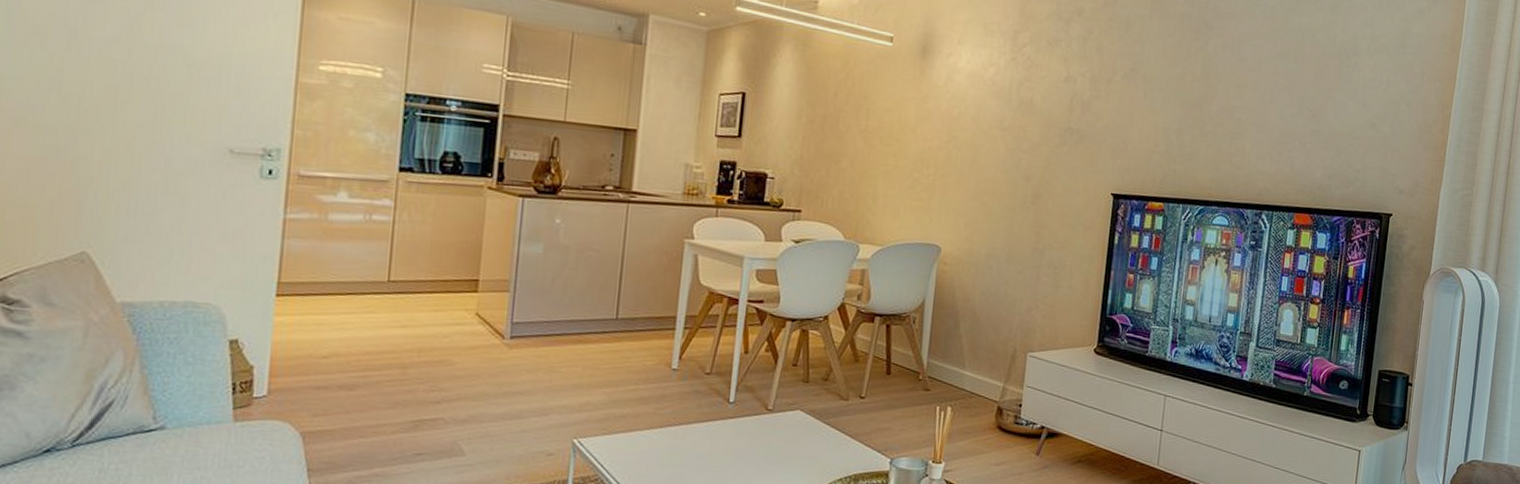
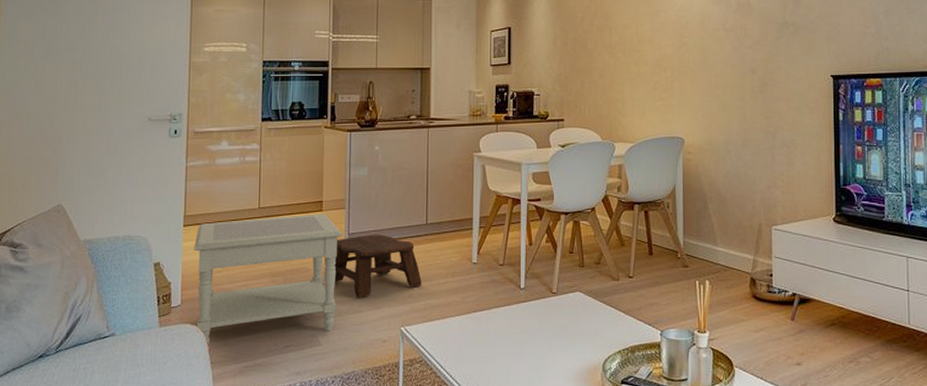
side table: none [288,294,503,448] -> present [194,213,342,345]
stool: none [488,325,605,401] -> present [334,234,422,298]

